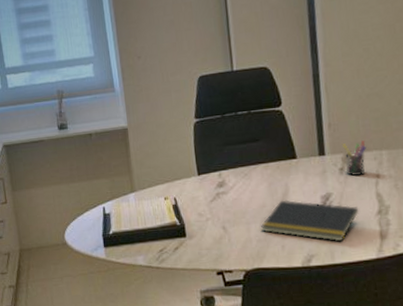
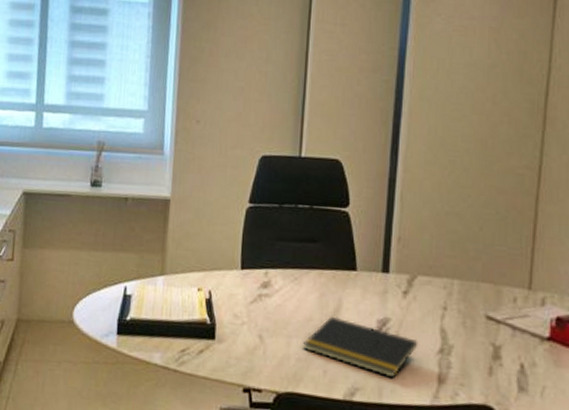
pen holder: present [341,140,366,176] -> none [409,263,437,304]

